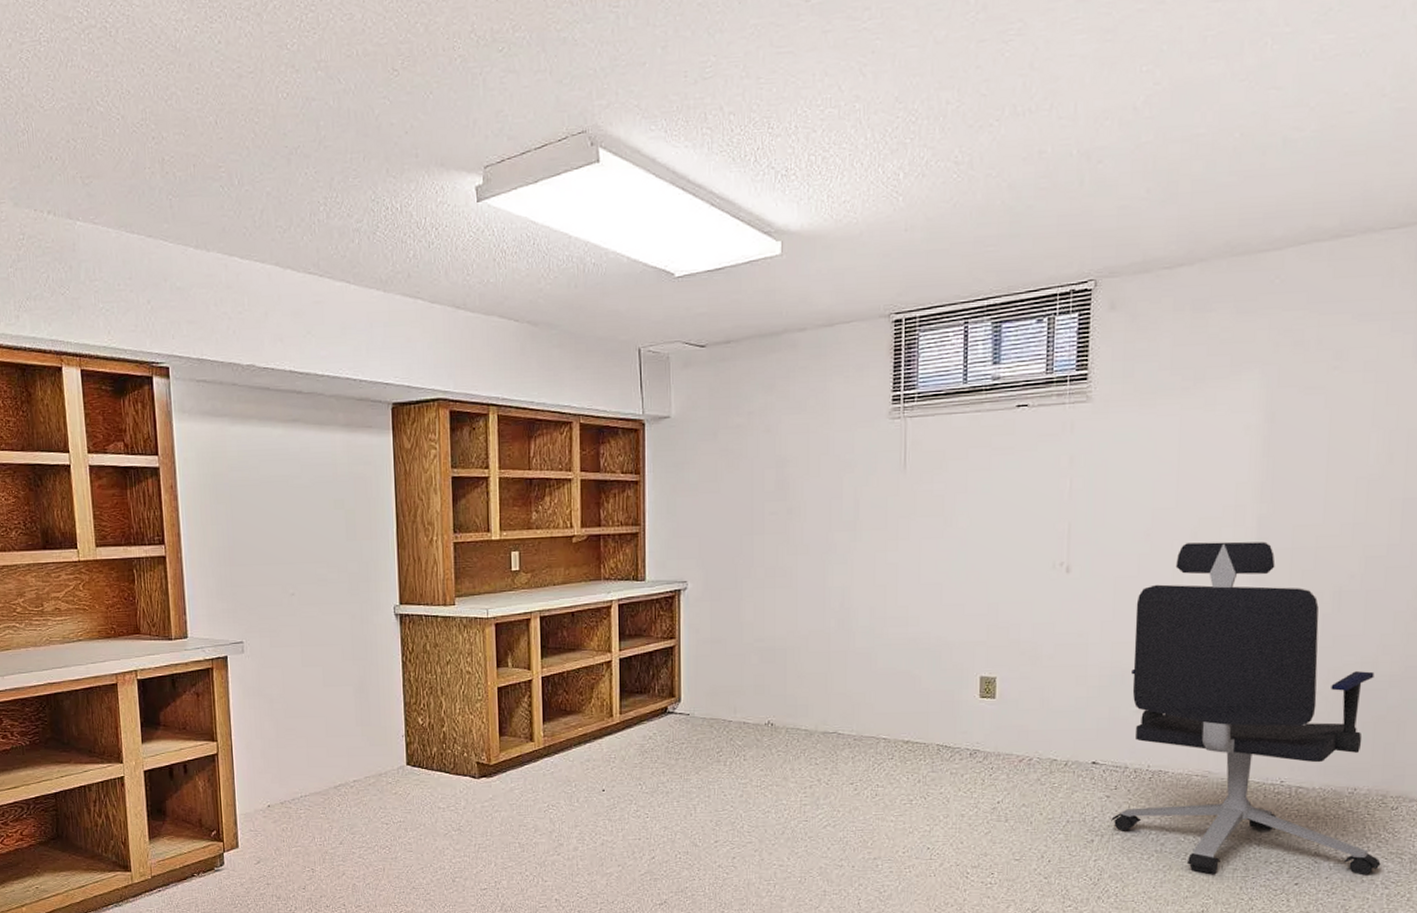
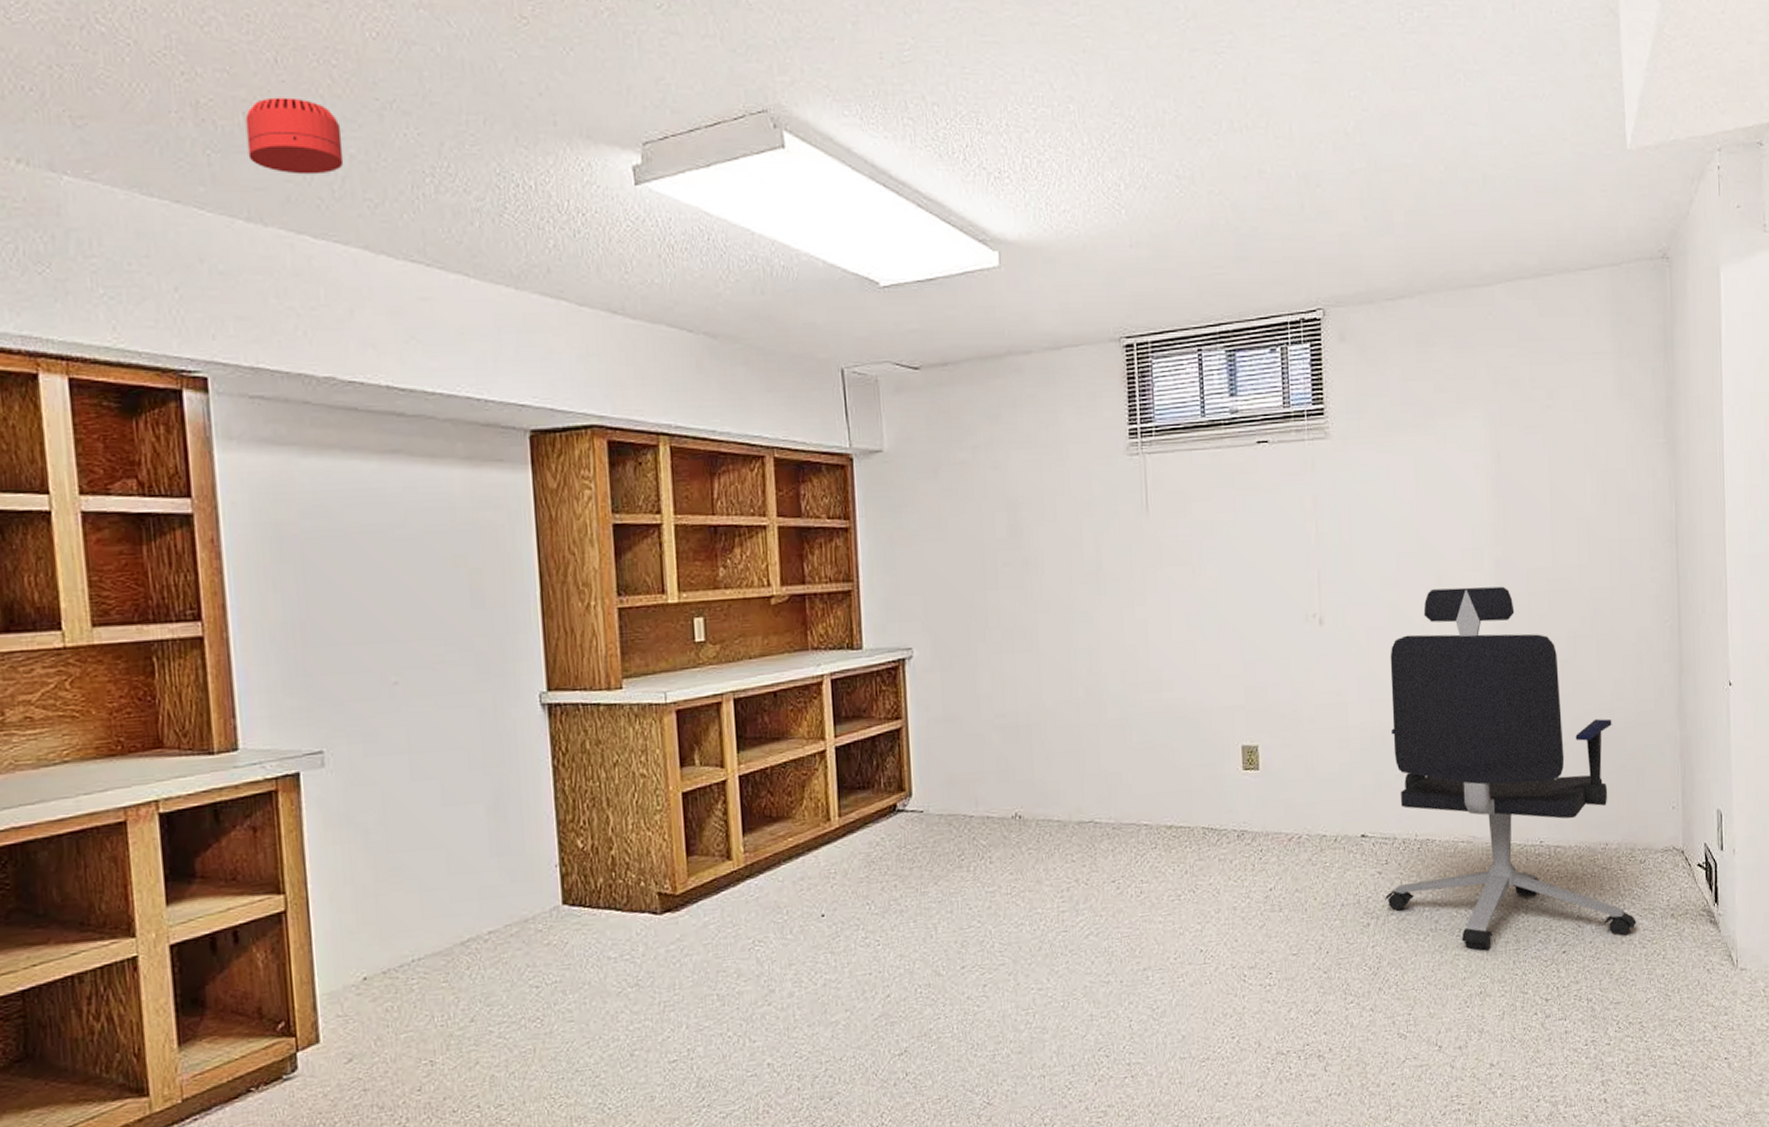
smoke detector: none [195,150,262,210] -> present [245,97,344,175]

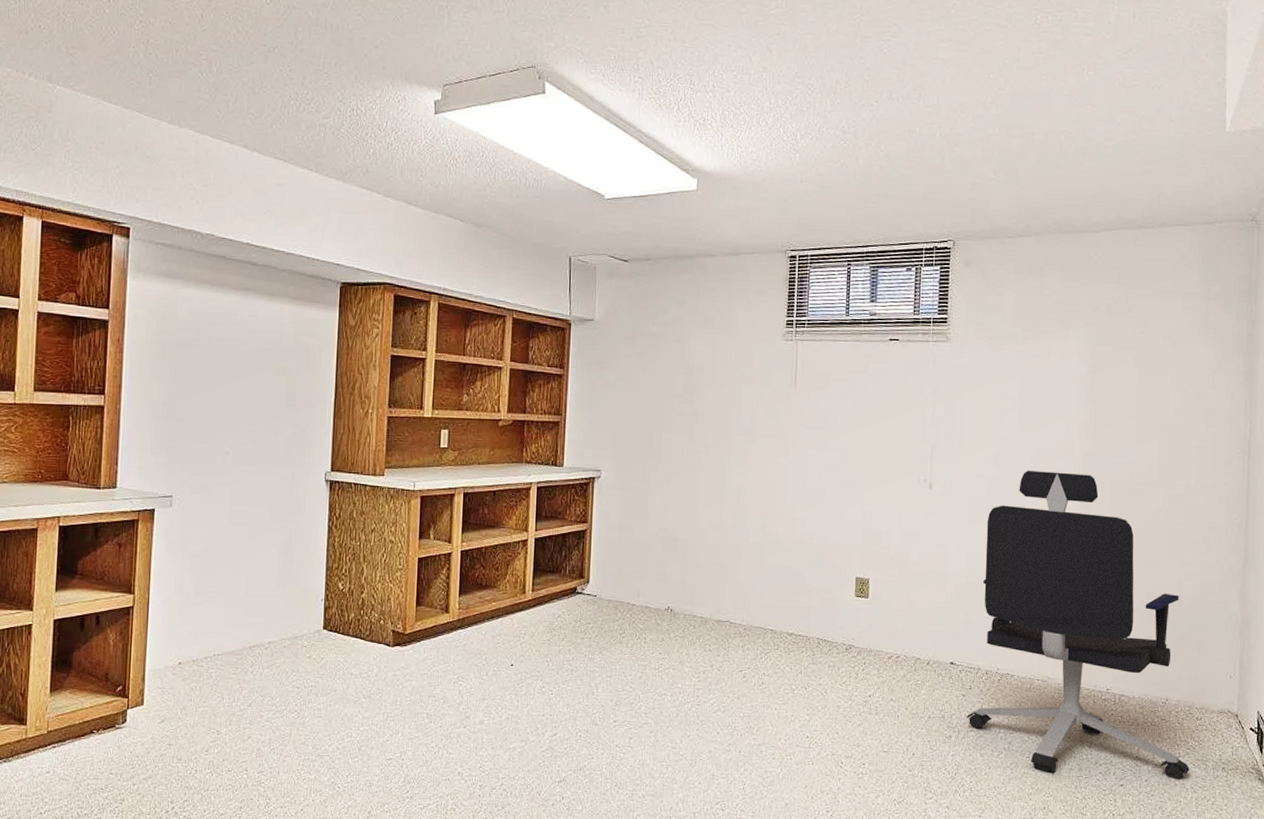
smoke detector: present [245,97,344,175] -> none [176,40,239,95]

